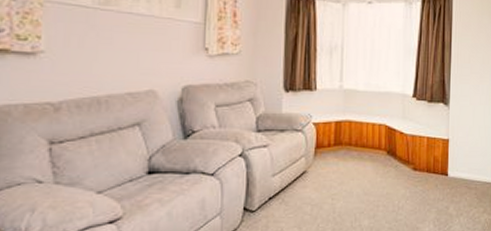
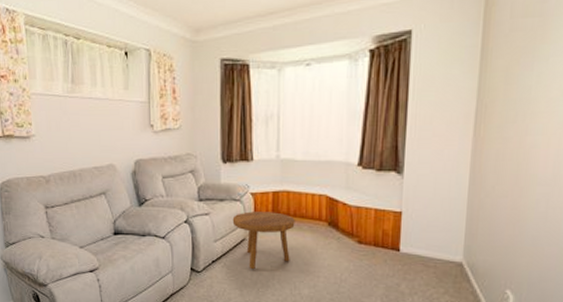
footstool: none [293,142,356,204] -> present [232,211,295,270]

